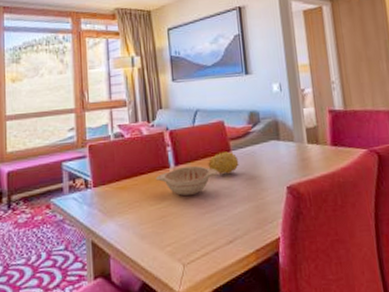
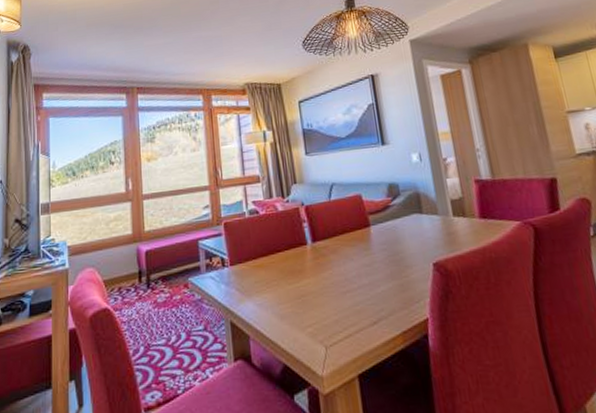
decorative bowl: present [155,166,218,196] -> none [292,242,358,274]
fruit: present [208,151,239,175] -> none [347,226,380,252]

